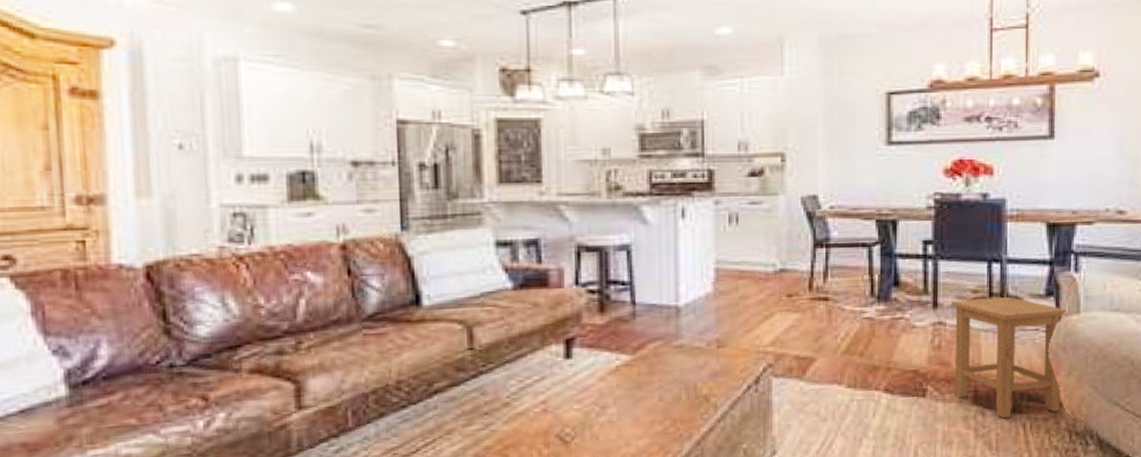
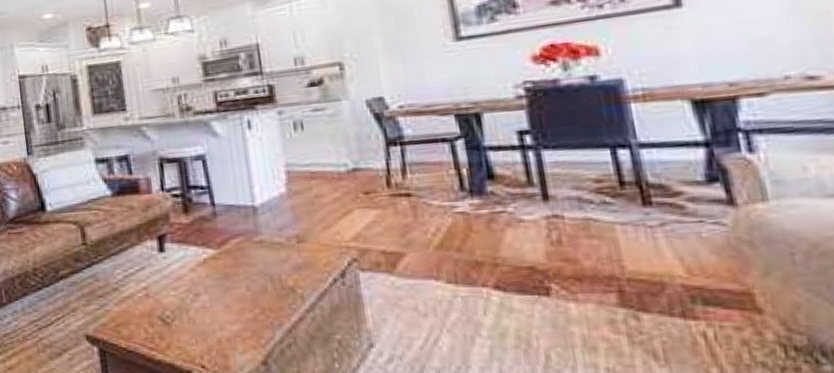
stool: present [951,297,1067,419] -> none [567,185,760,325]

